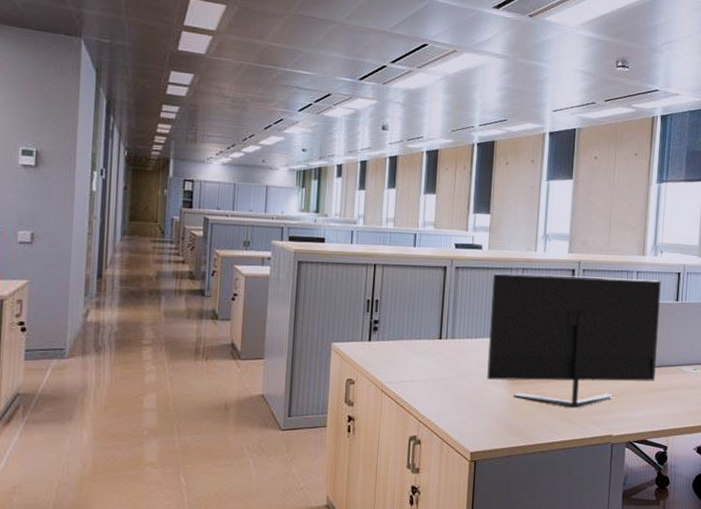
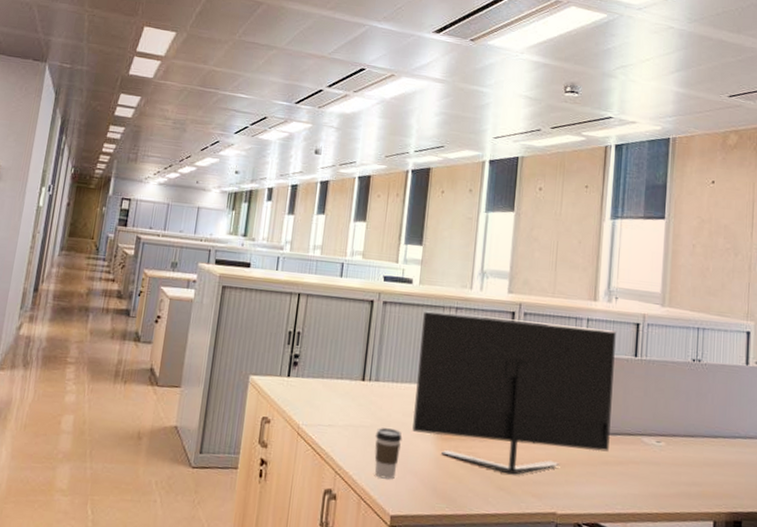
coffee cup: none [453,379,478,422] -> present [374,428,403,479]

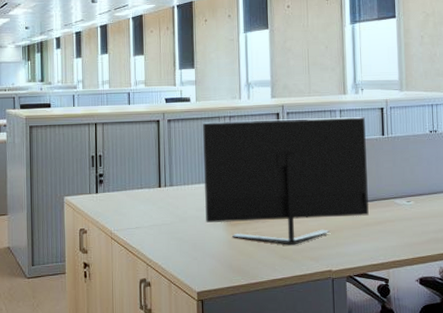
coffee cup: present [374,428,403,479] -> none [176,223,199,264]

